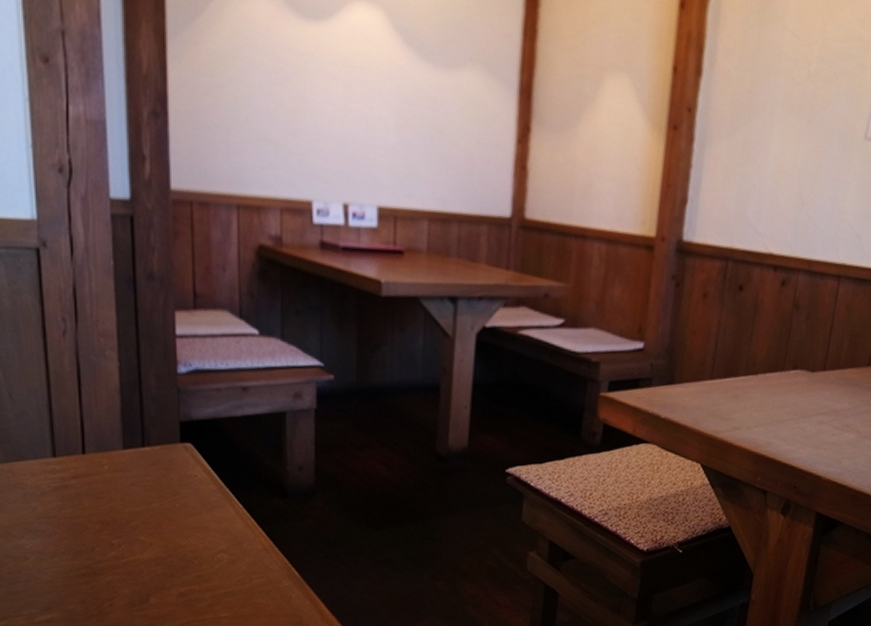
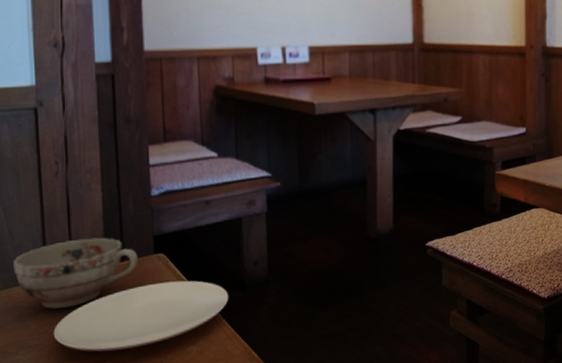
teacup: none [16,414,162,492] -> present [14,237,139,309]
plate: none [63,477,267,548] -> present [53,280,229,352]

